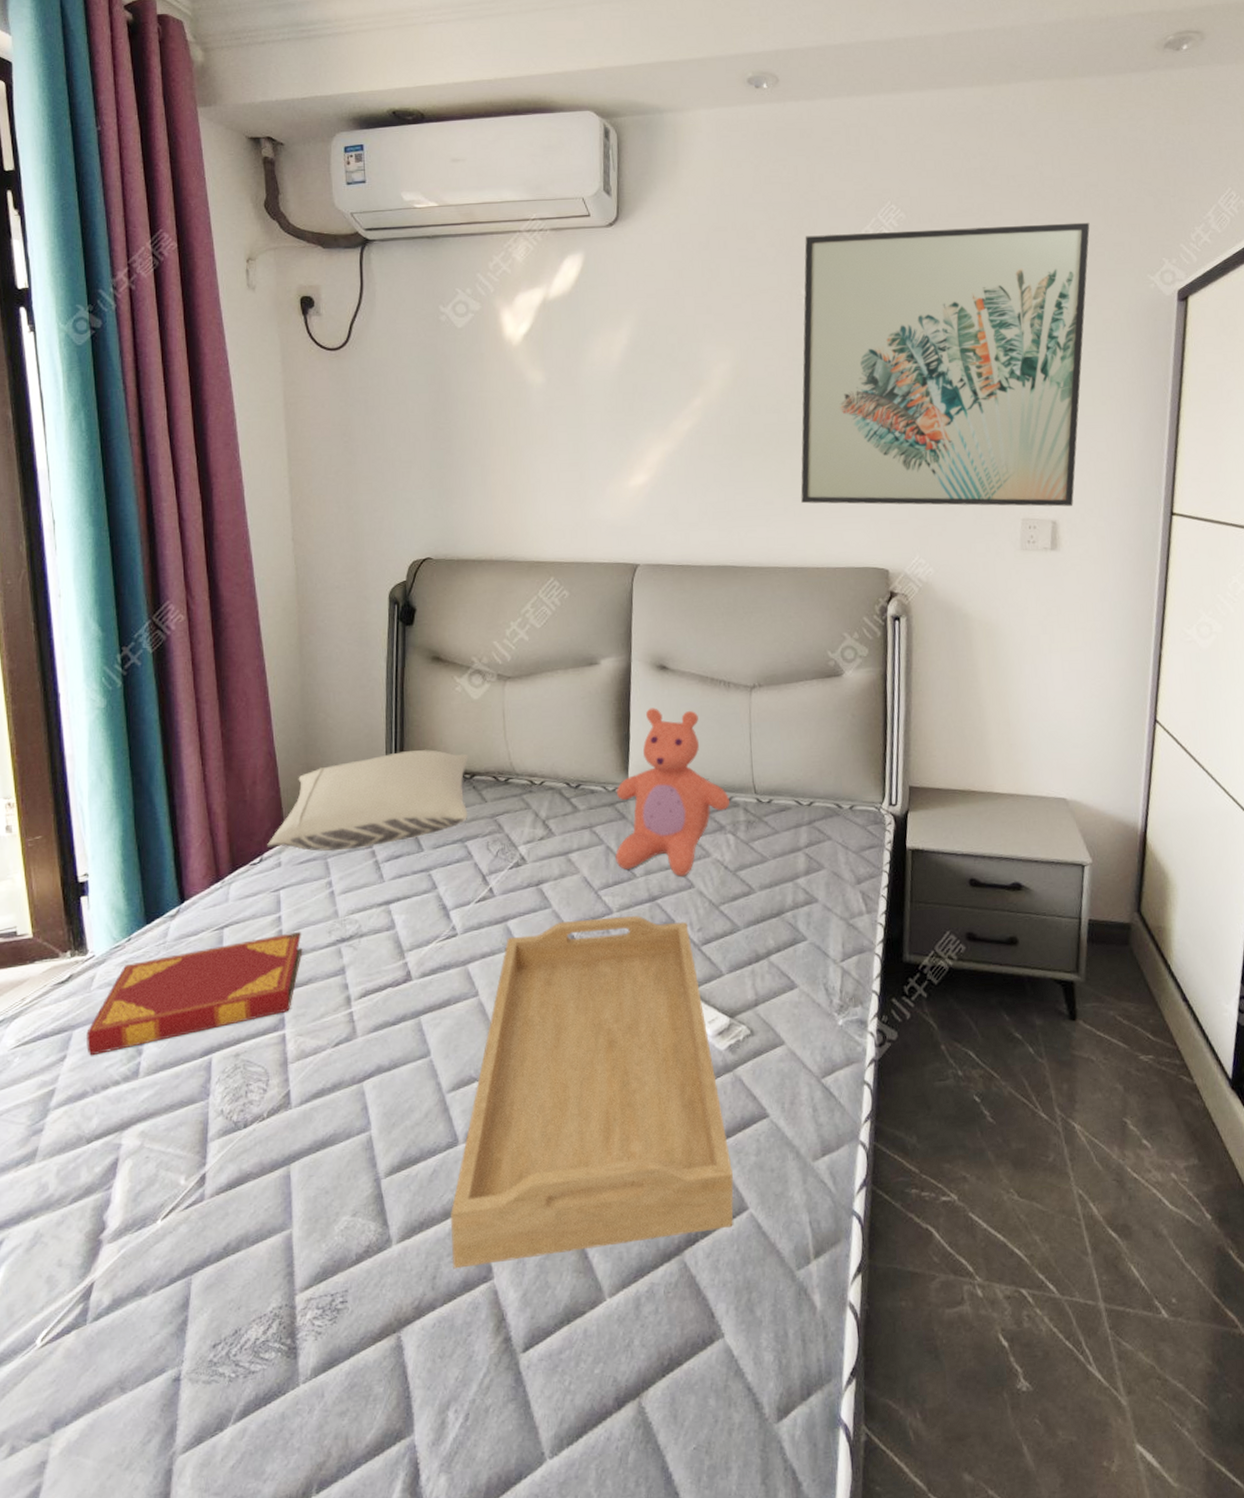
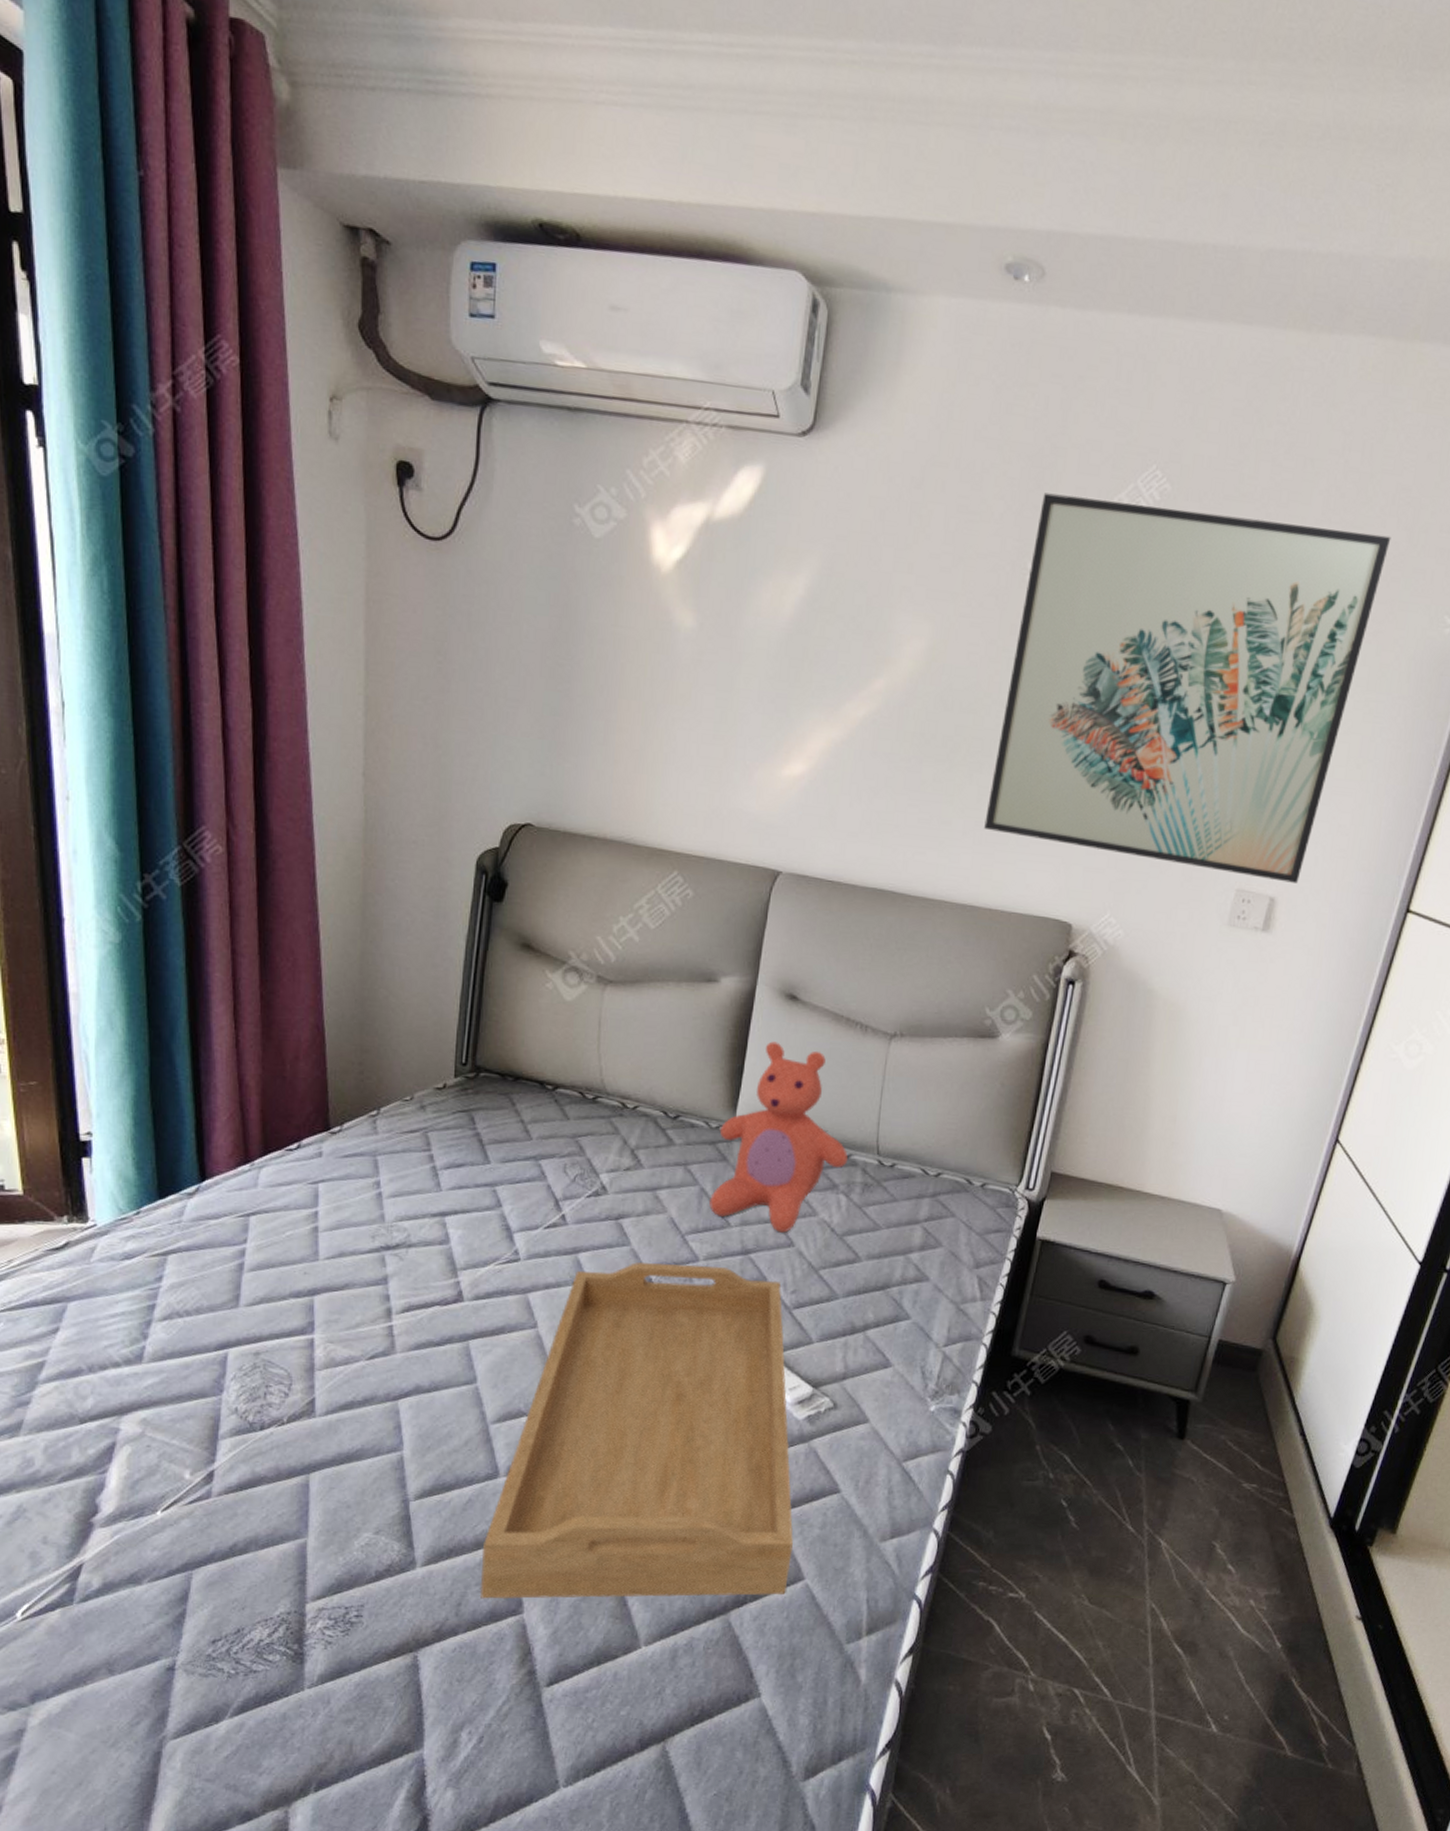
hardback book: present [86,931,303,1056] -> none [83,1230,341,1333]
pillow: present [267,750,469,851] -> none [307,1048,553,1150]

